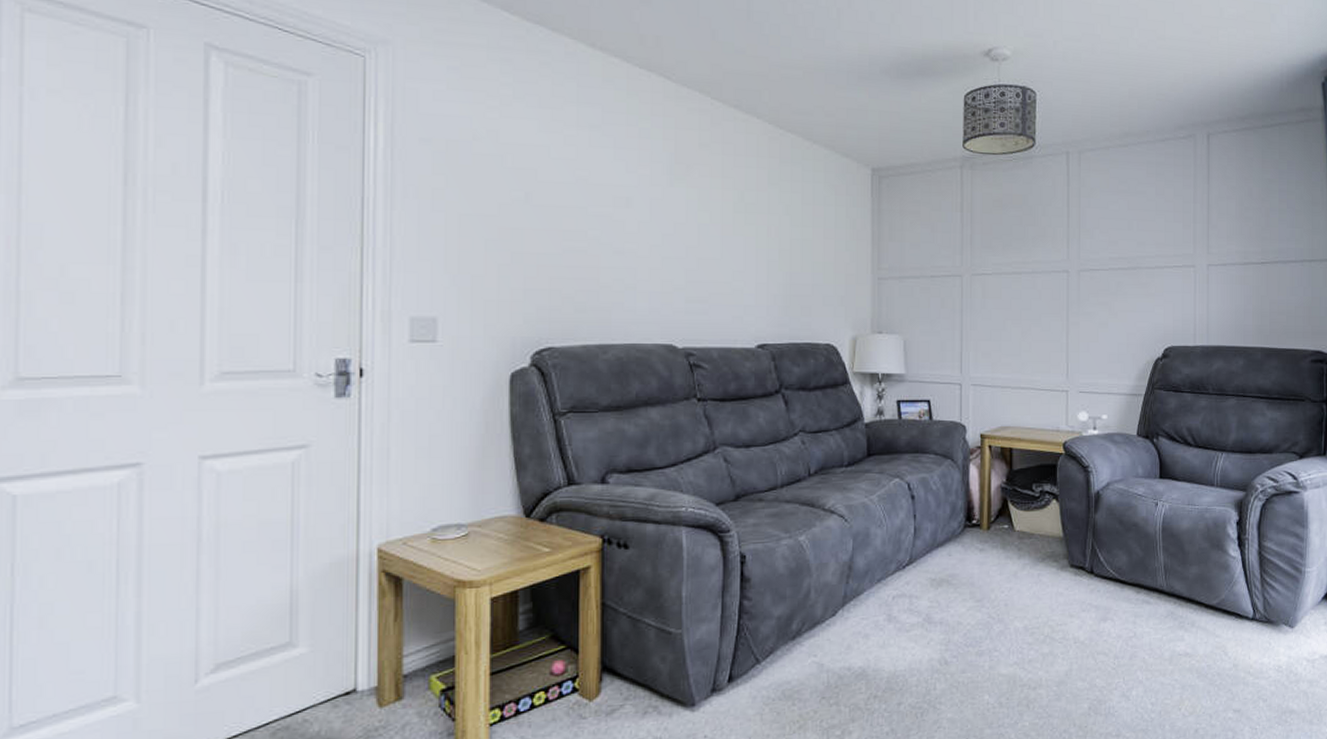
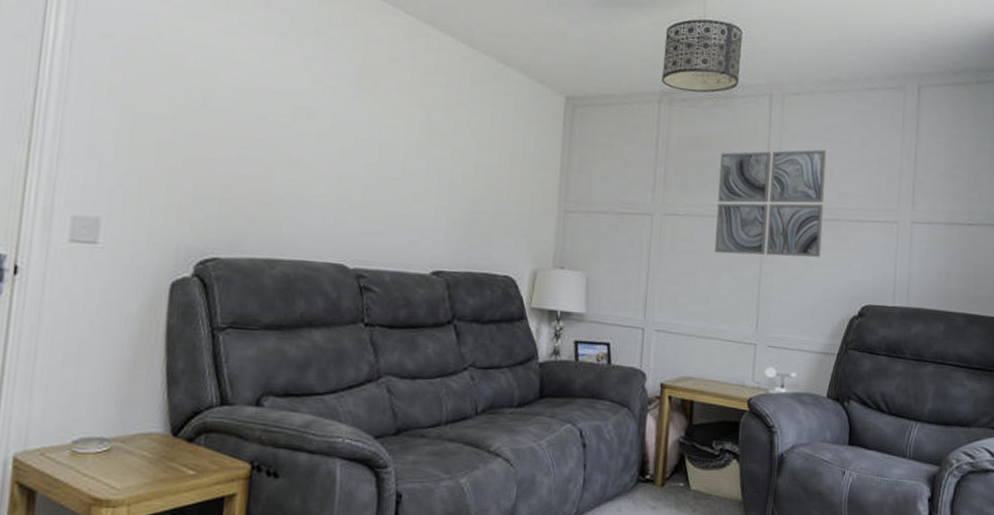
wall art: none [1023,202,1124,308] -> present [714,149,827,258]

